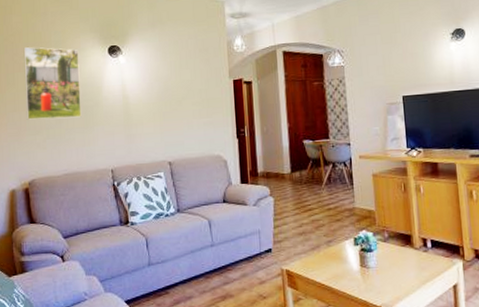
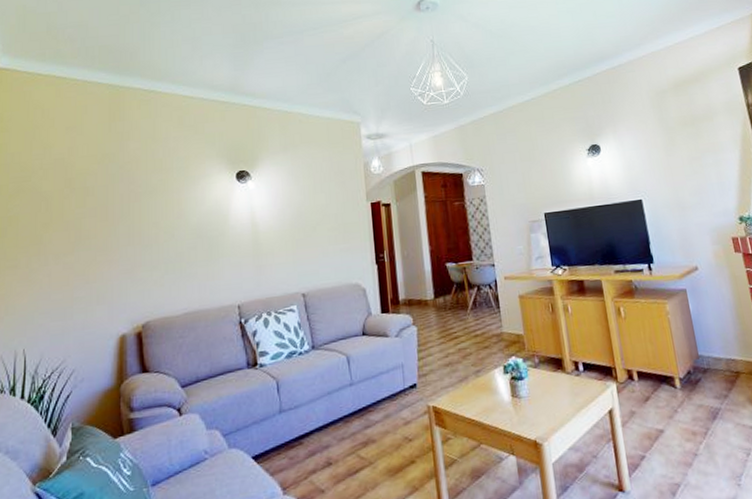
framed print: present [23,47,82,120] -> none [141,174,205,254]

